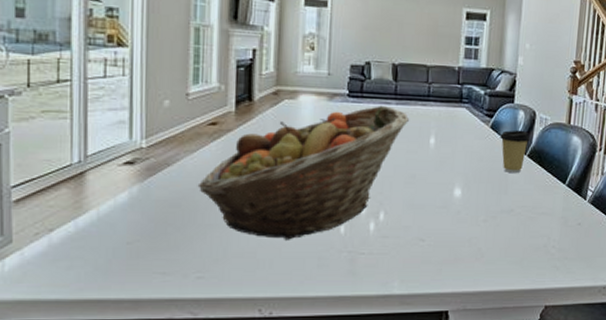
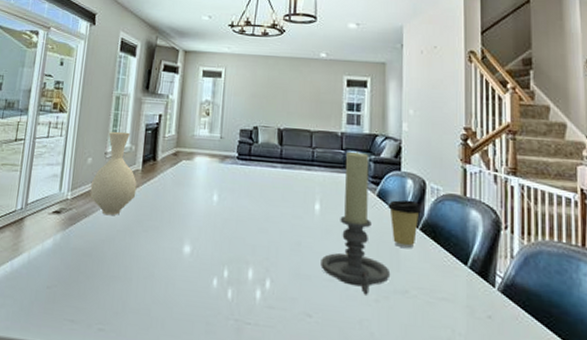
vase: none [171,69,231,163] -> present [90,131,137,216]
fruit basket: present [197,106,410,240] -> none [106,169,295,300]
candle holder: none [434,85,499,217] -> present [321,150,391,295]

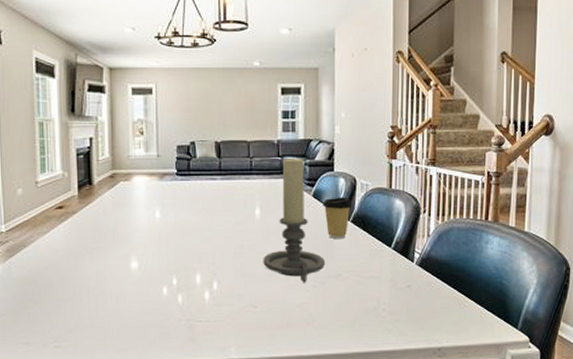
vase: present [90,131,137,216] -> none [25,159,76,243]

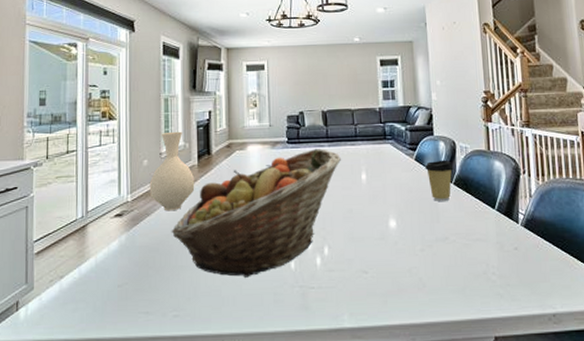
vase: none [25,159,76,243] -> present [149,131,195,212]
fruit basket: none [50,182,235,311] -> present [171,149,342,278]
candle holder: present [263,156,326,283] -> none [371,122,432,247]

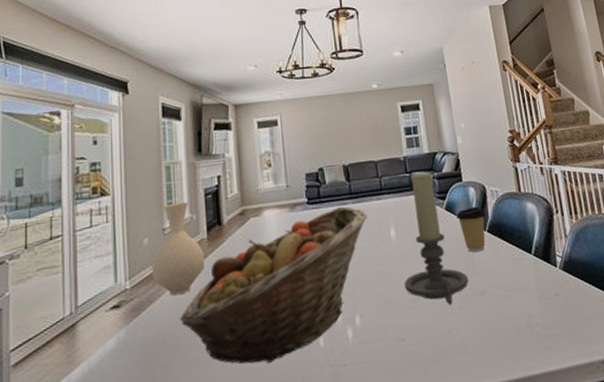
candle holder: none [371,122,432,247] -> present [404,171,469,305]

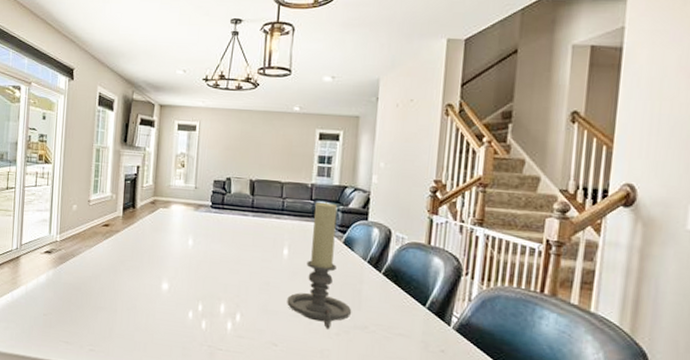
vase: present [151,201,205,296] -> none [76,181,119,256]
fruit basket: present [179,206,368,364] -> none [93,217,265,329]
coffee cup: present [456,206,486,253] -> none [353,247,386,291]

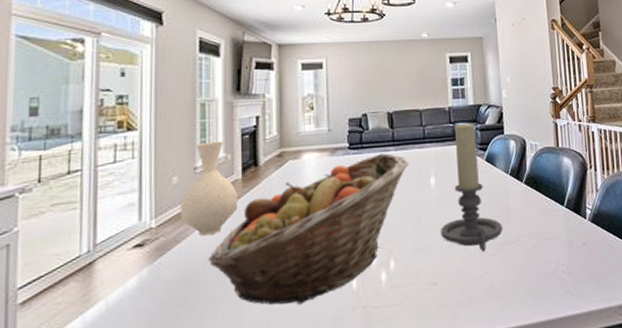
vase: none [76,181,119,256] -> present [180,141,238,236]
fruit basket: none [93,217,265,329] -> present [207,153,409,305]

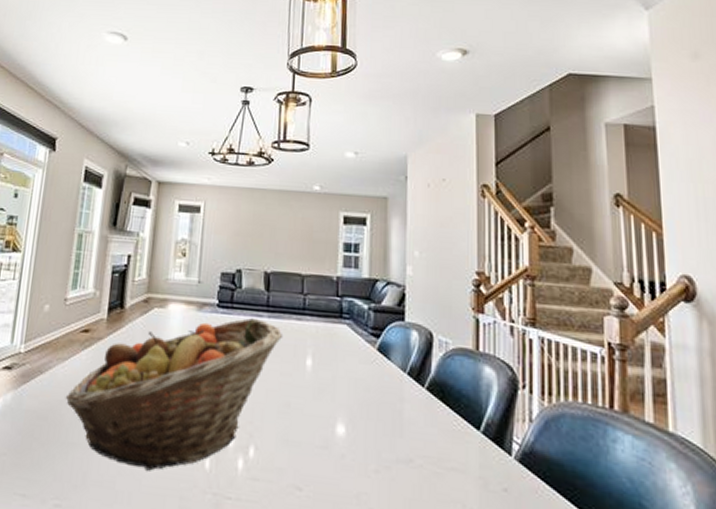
vase: present [180,141,238,236] -> none [46,274,102,373]
candle holder: present [440,122,503,252] -> none [312,297,393,465]

